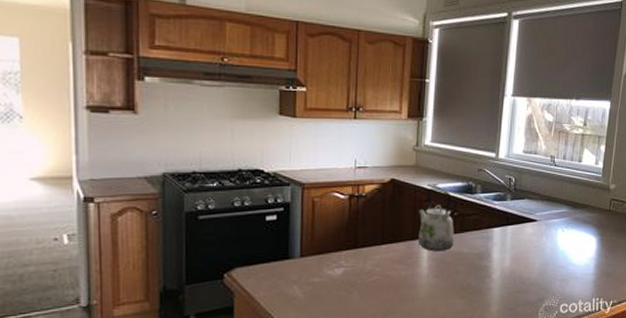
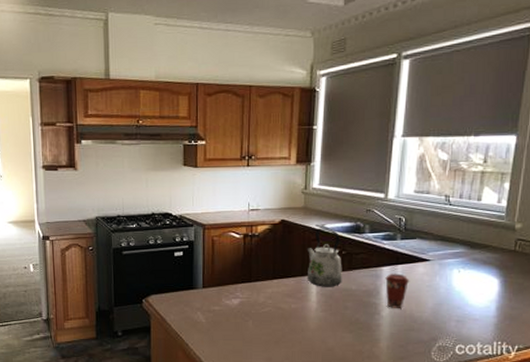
coffee cup: none [496,235,519,271] -> present [385,273,410,308]

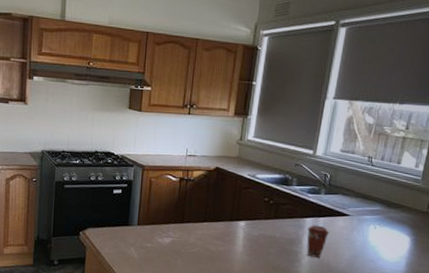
kettle: present [307,228,342,287] -> none [235,177,269,234]

